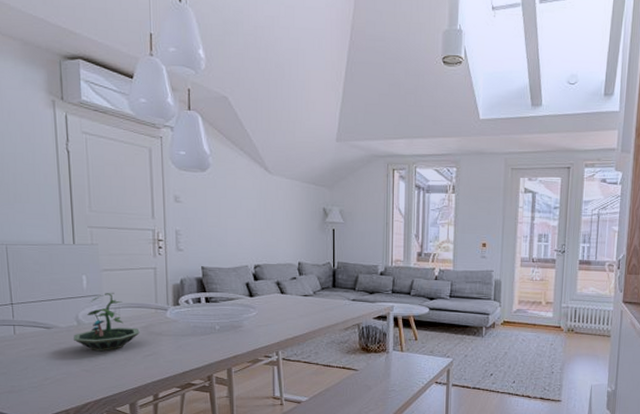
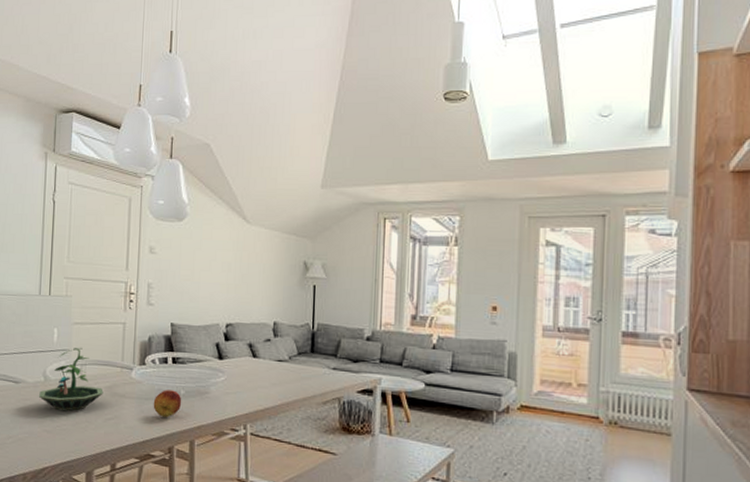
fruit: none [190,326,218,350] -> present [153,390,182,418]

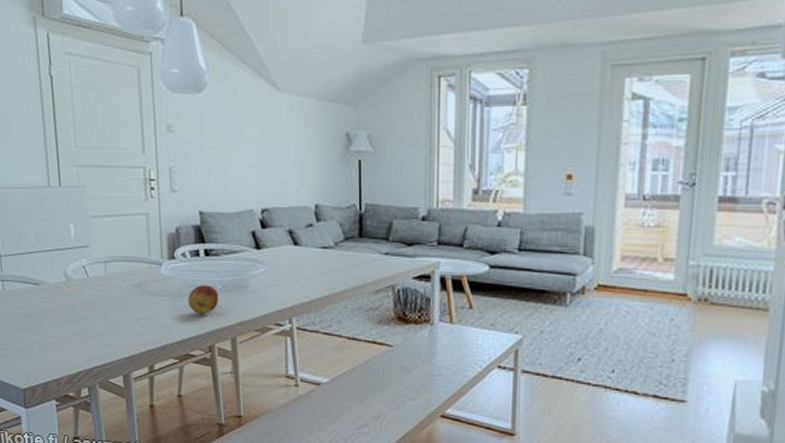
terrarium: present [39,347,103,412] -> none [63,243,132,313]

